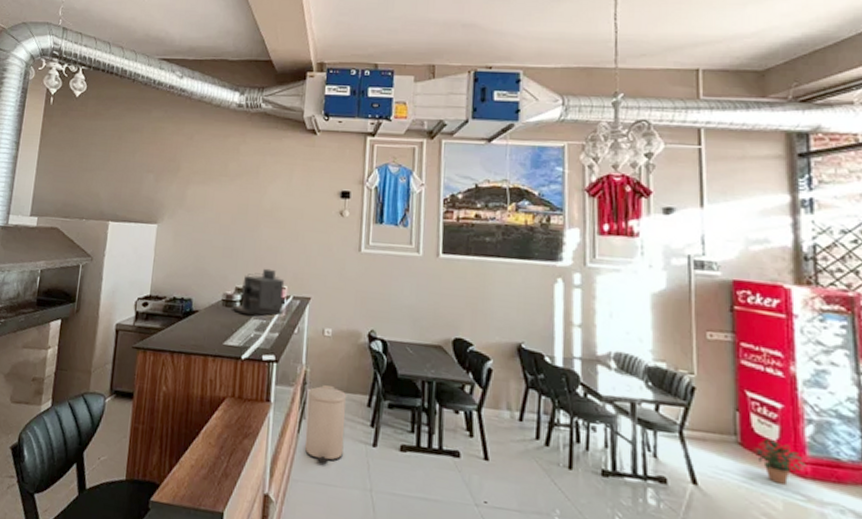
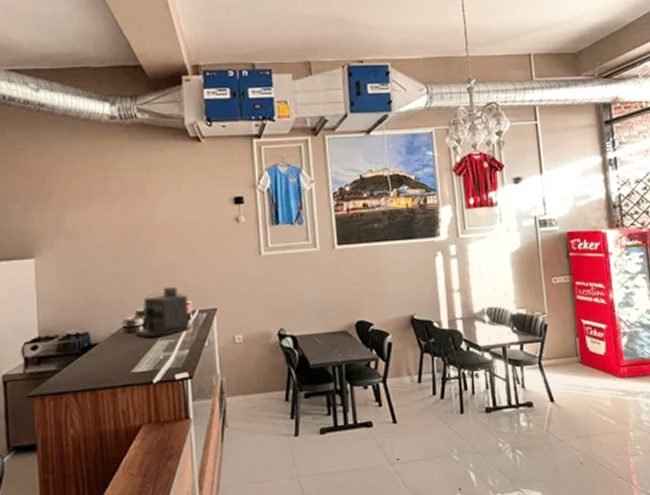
pedal bin: present [304,385,346,463] -> none [227,390,268,464]
potted plant: present [751,437,808,485] -> none [588,353,625,387]

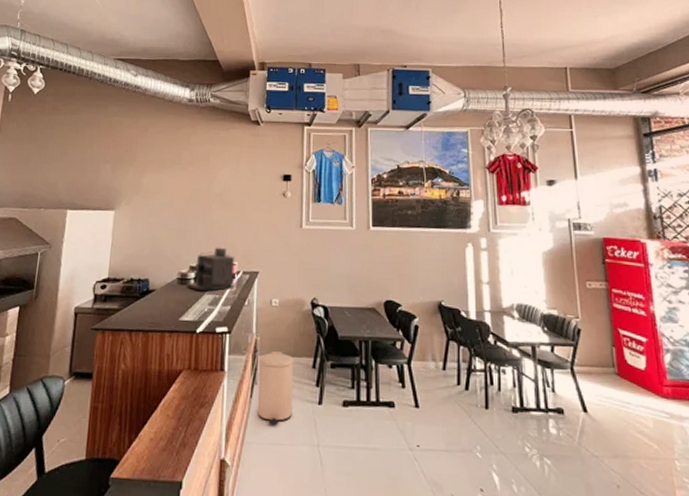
pedal bin: none [227,390,268,464] -> present [257,351,294,424]

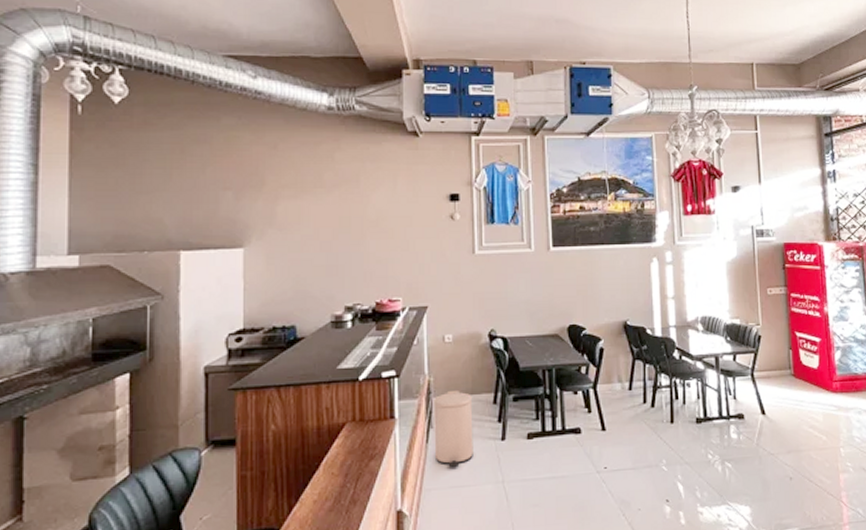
coffee machine: present [186,247,235,293] -> none [343,282,399,336]

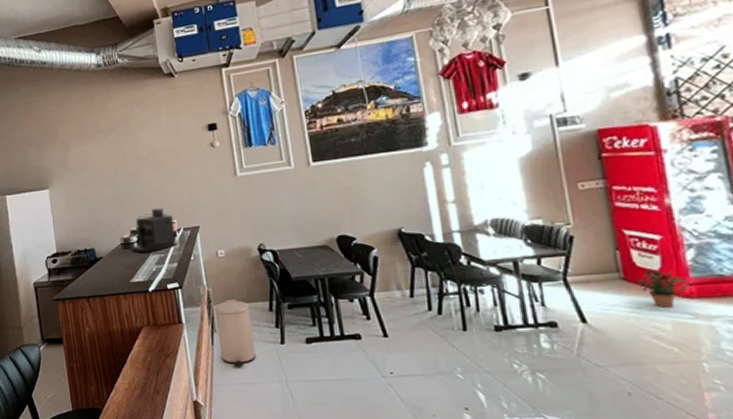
coffee machine: none [343,282,399,336] -> present [131,207,177,254]
potted plant: none [801,366,838,401] -> present [636,268,692,308]

